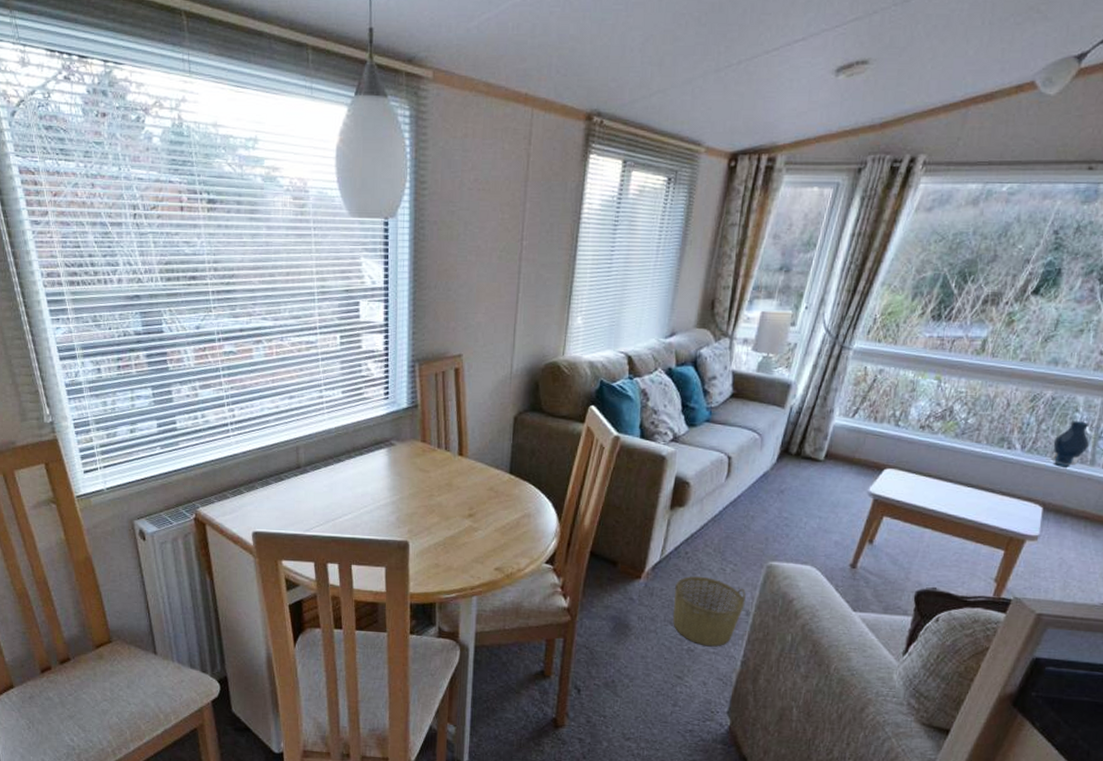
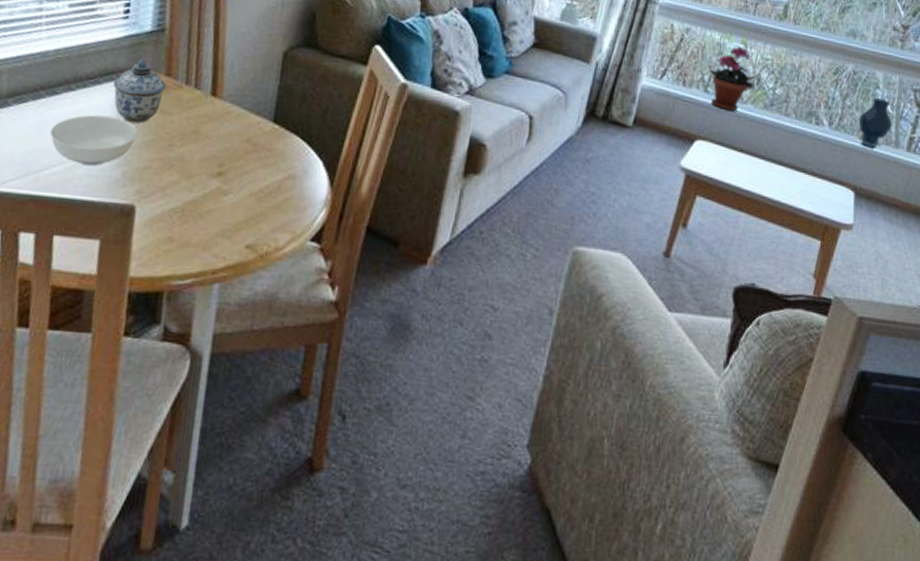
bowl: none [340,475,404,514] -> present [49,114,138,166]
lidded jar: none [382,430,423,480] -> present [112,58,166,123]
basket: present [673,576,746,647] -> none [464,262,549,356]
potted plant: none [901,382,946,442] -> present [710,46,754,112]

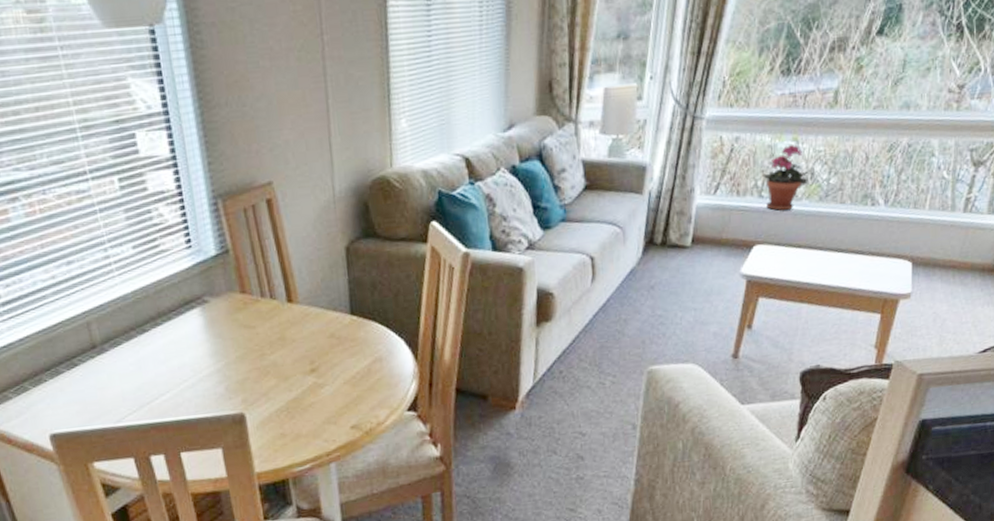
bowl: present [49,114,138,166] -> none [150,340,229,389]
lidded jar: present [112,58,166,123] -> none [194,282,244,342]
vase: present [857,98,893,149] -> none [913,166,949,218]

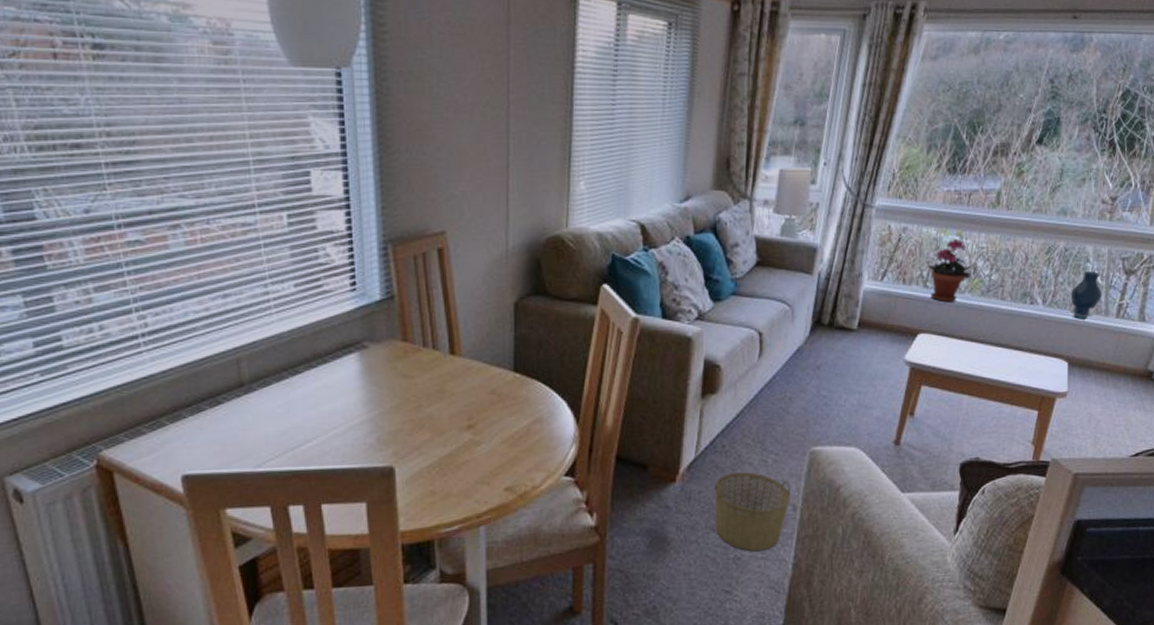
basket: none [553,395,630,471] -> present [713,471,791,552]
vase: none [913,166,949,218] -> present [1069,271,1103,320]

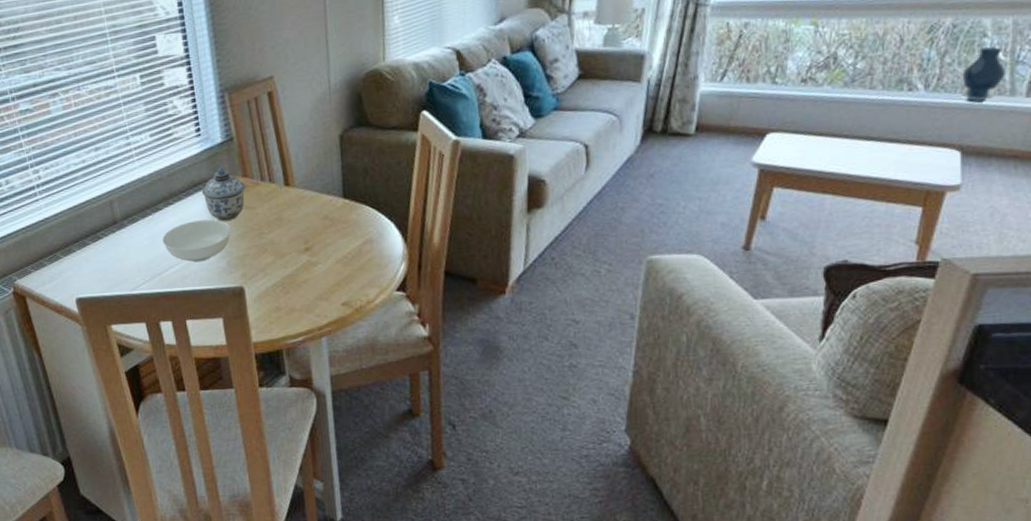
bowl: none [299,387,384,437] -> present [162,219,231,262]
lidded jar: none [351,328,404,390] -> present [201,167,246,221]
basket: present [713,471,791,552] -> none [544,282,628,360]
potted plant: present [928,238,971,303] -> none [776,28,830,98]

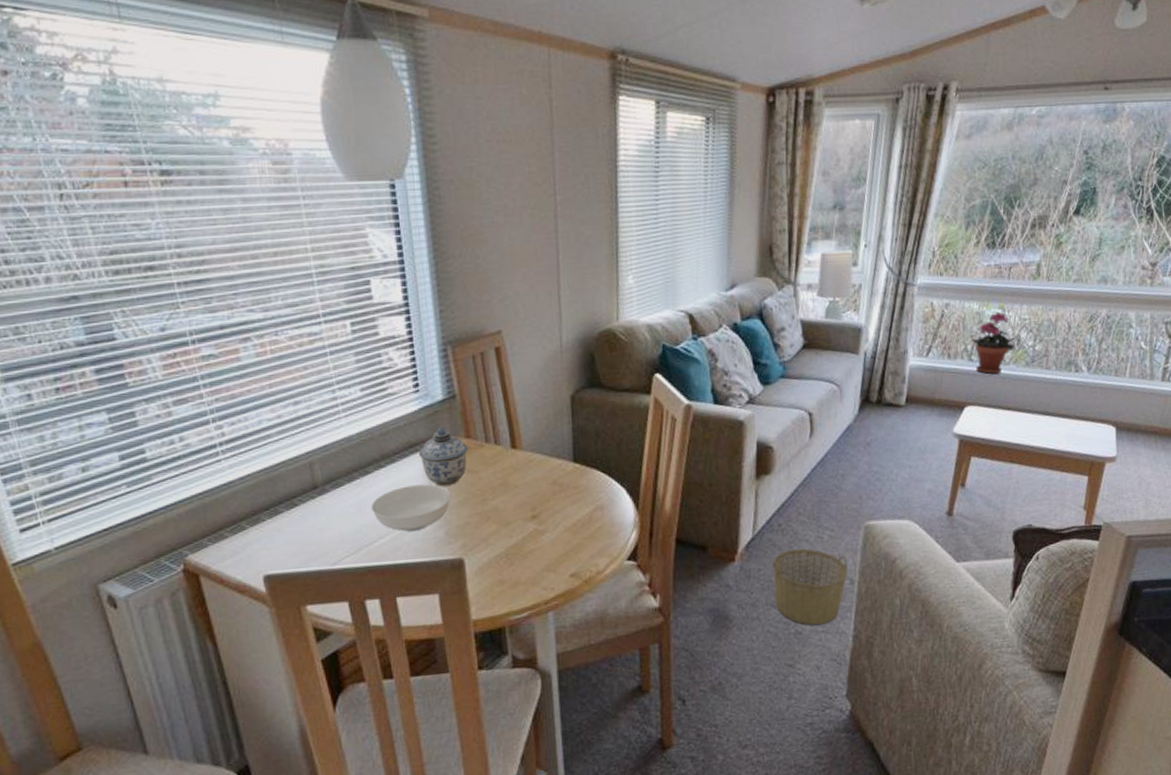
basket: none [544,282,628,360] -> present [772,548,848,626]
potted plant: none [776,28,830,98] -> present [972,311,1015,375]
vase: present [961,47,1007,103] -> none [1115,337,1147,385]

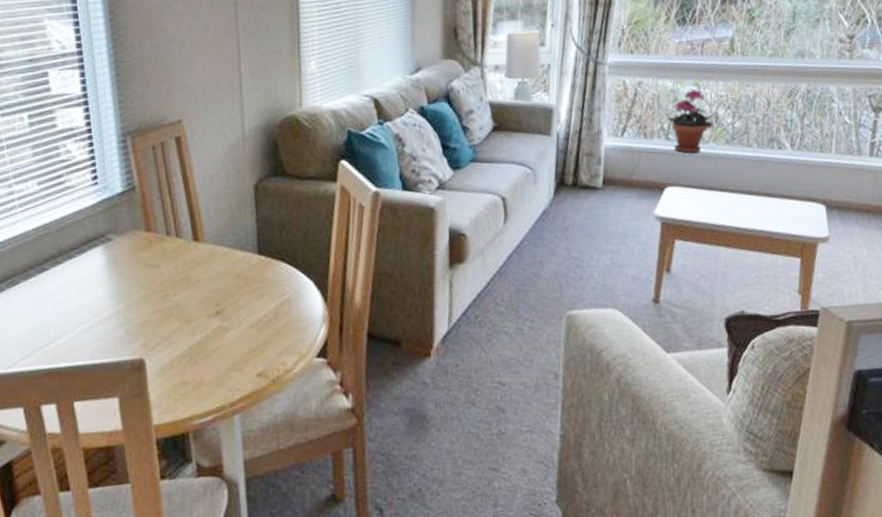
bowl: present [371,484,451,532] -> none [47,280,131,332]
lidded jar: present [418,426,468,486] -> none [96,219,149,282]
basket: present [772,548,848,626] -> none [470,341,552,425]

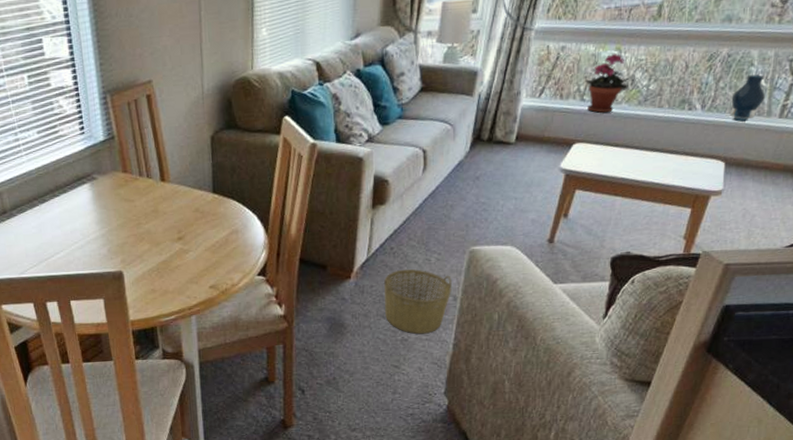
basket: none [470,341,552,425] -> present [383,269,452,335]
vase: none [819,111,853,161] -> present [729,74,766,122]

